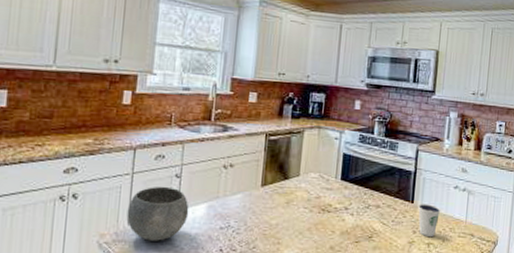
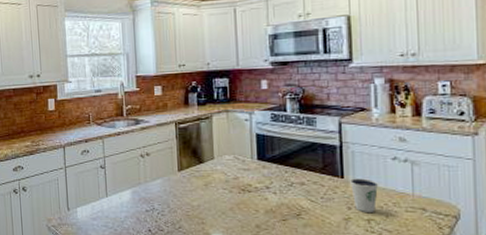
bowl: present [127,186,189,241] -> none [65,176,117,224]

